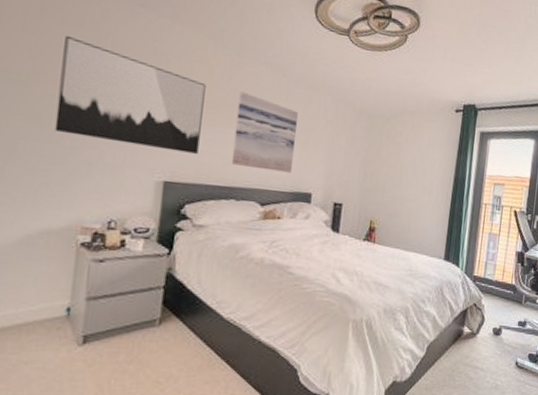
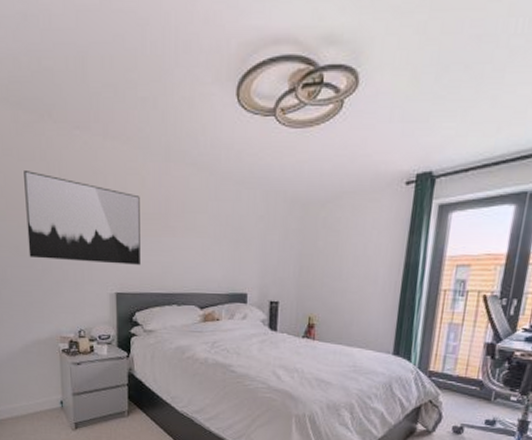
wall art: present [231,91,298,173] -> none [170,198,228,275]

